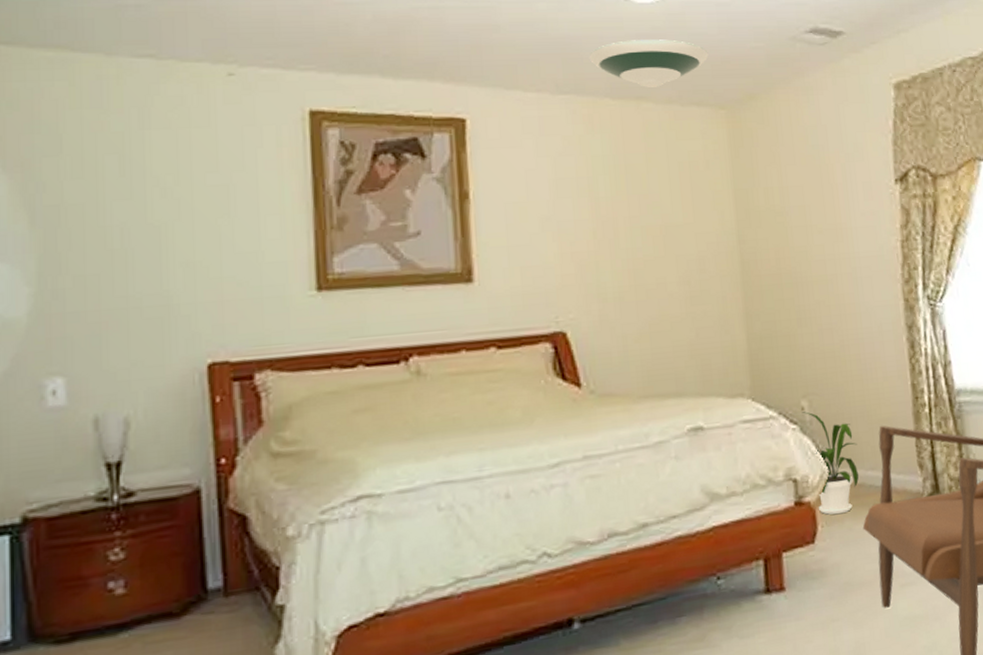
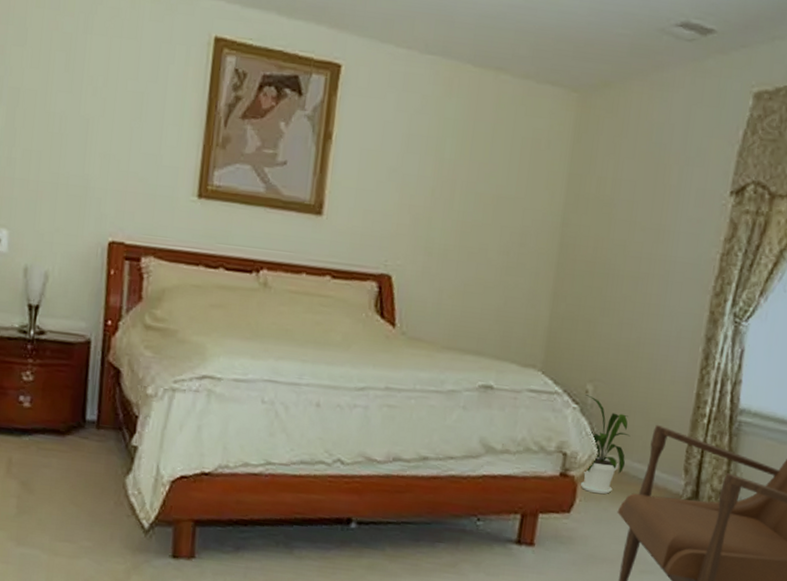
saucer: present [589,39,709,88] -> none [460,9,574,61]

